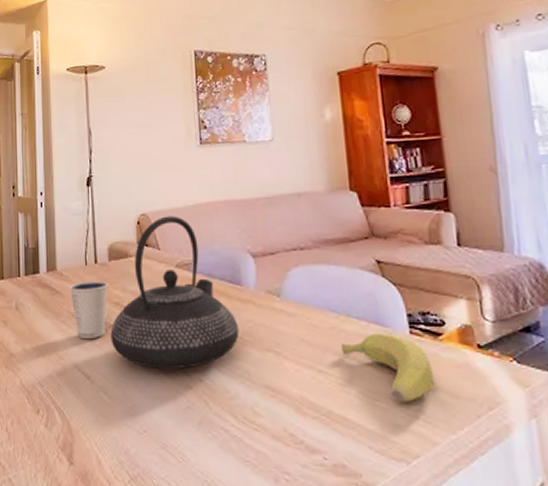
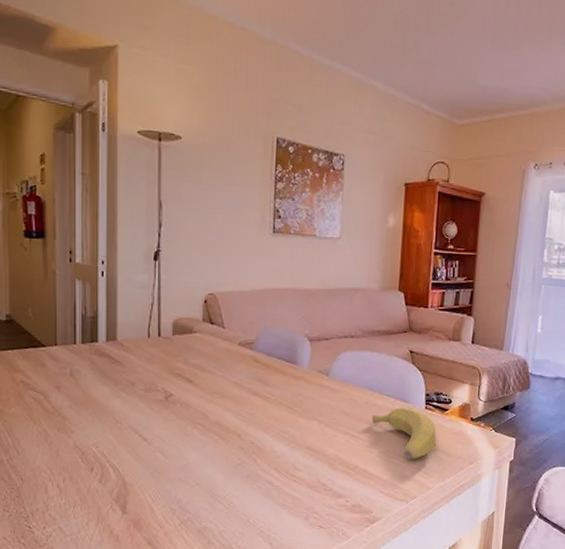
dixie cup: present [69,280,108,338] -> none [129,352,171,405]
teapot: present [110,215,239,369] -> none [170,297,290,433]

